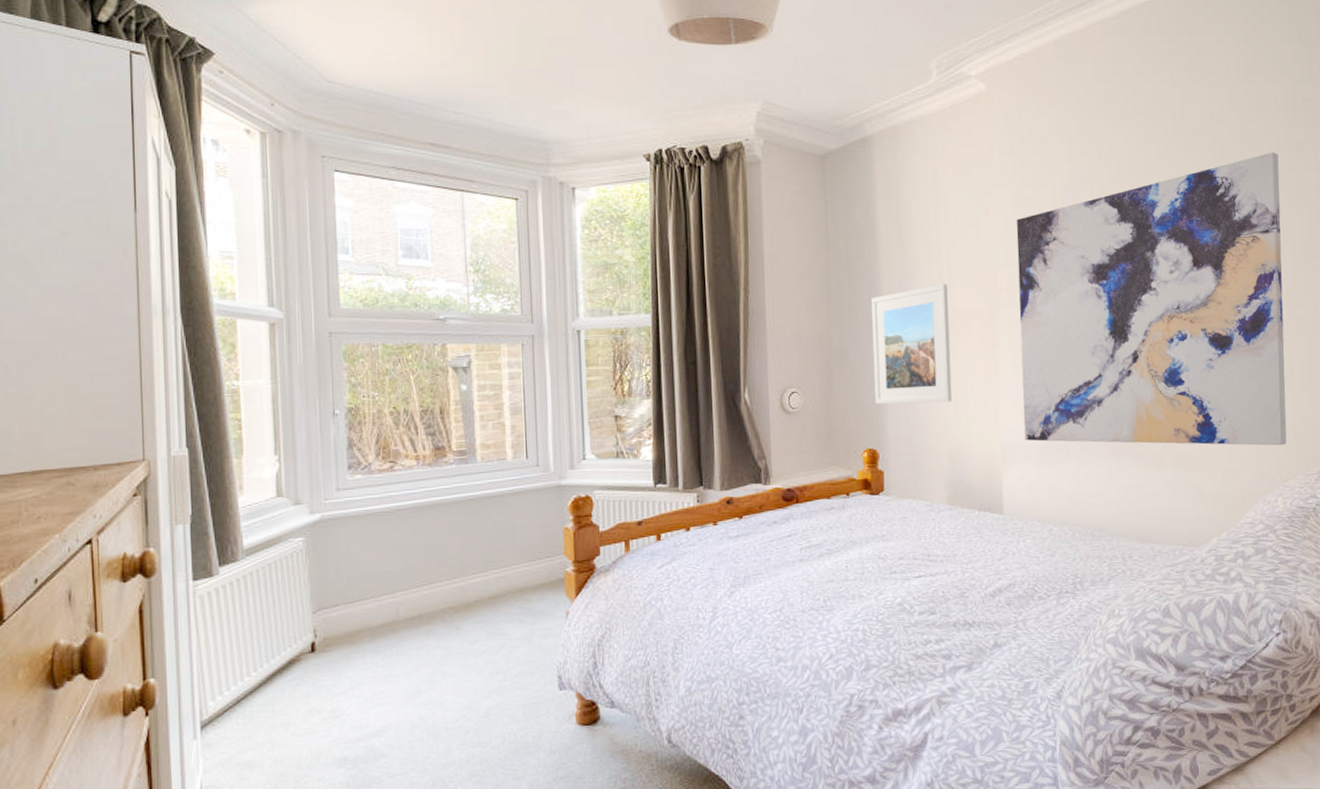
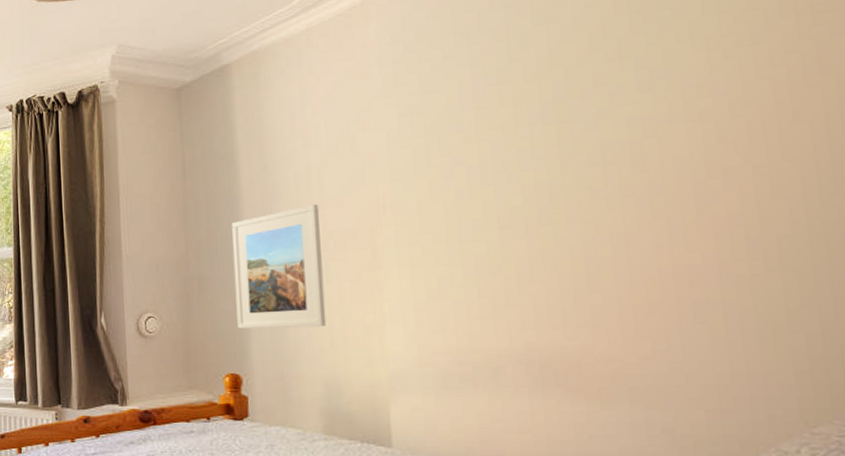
wall art: present [1016,153,1287,446] -> none [401,21,813,382]

